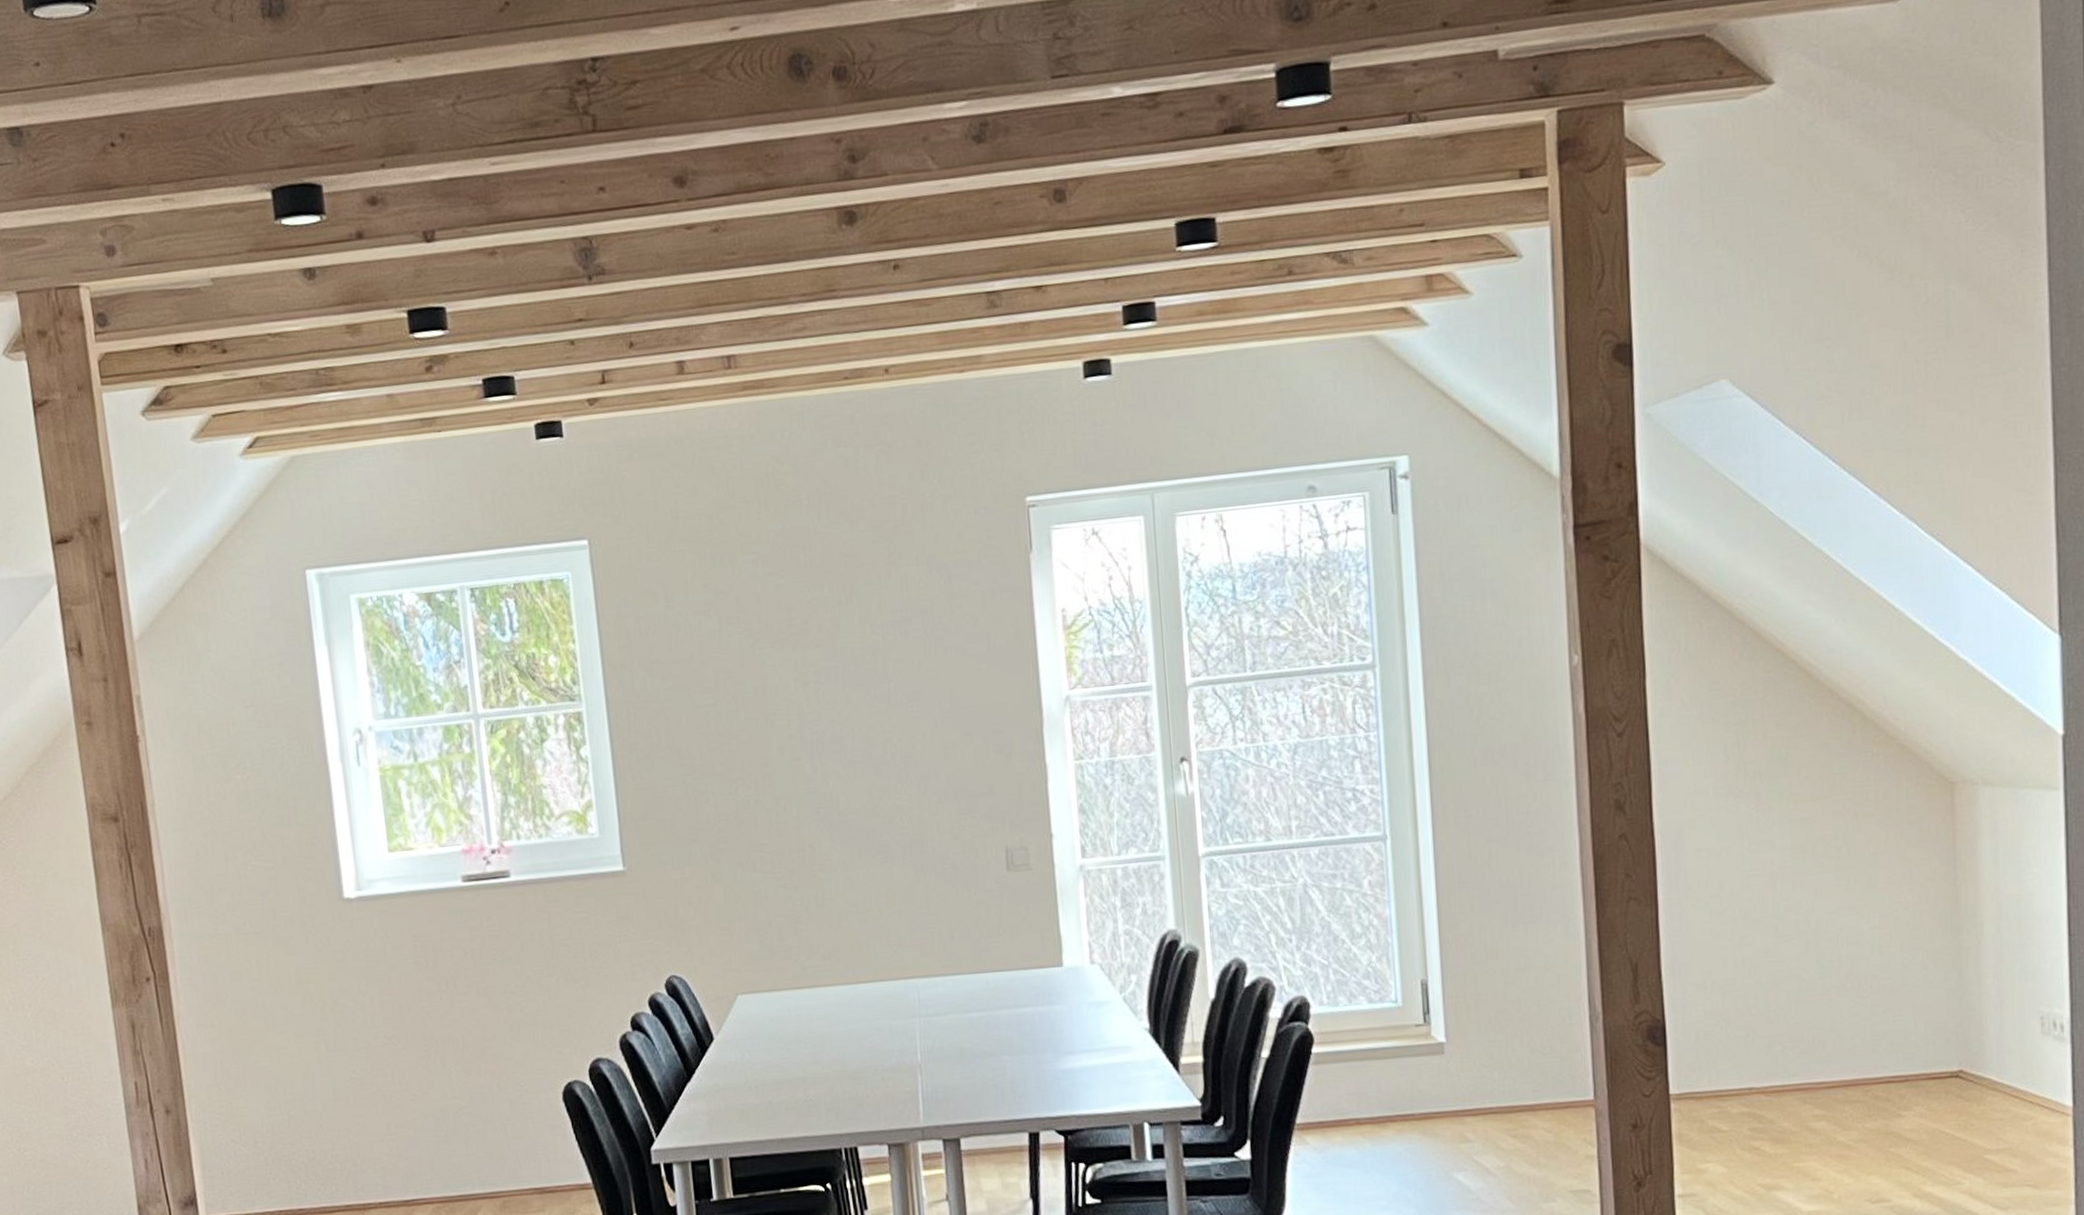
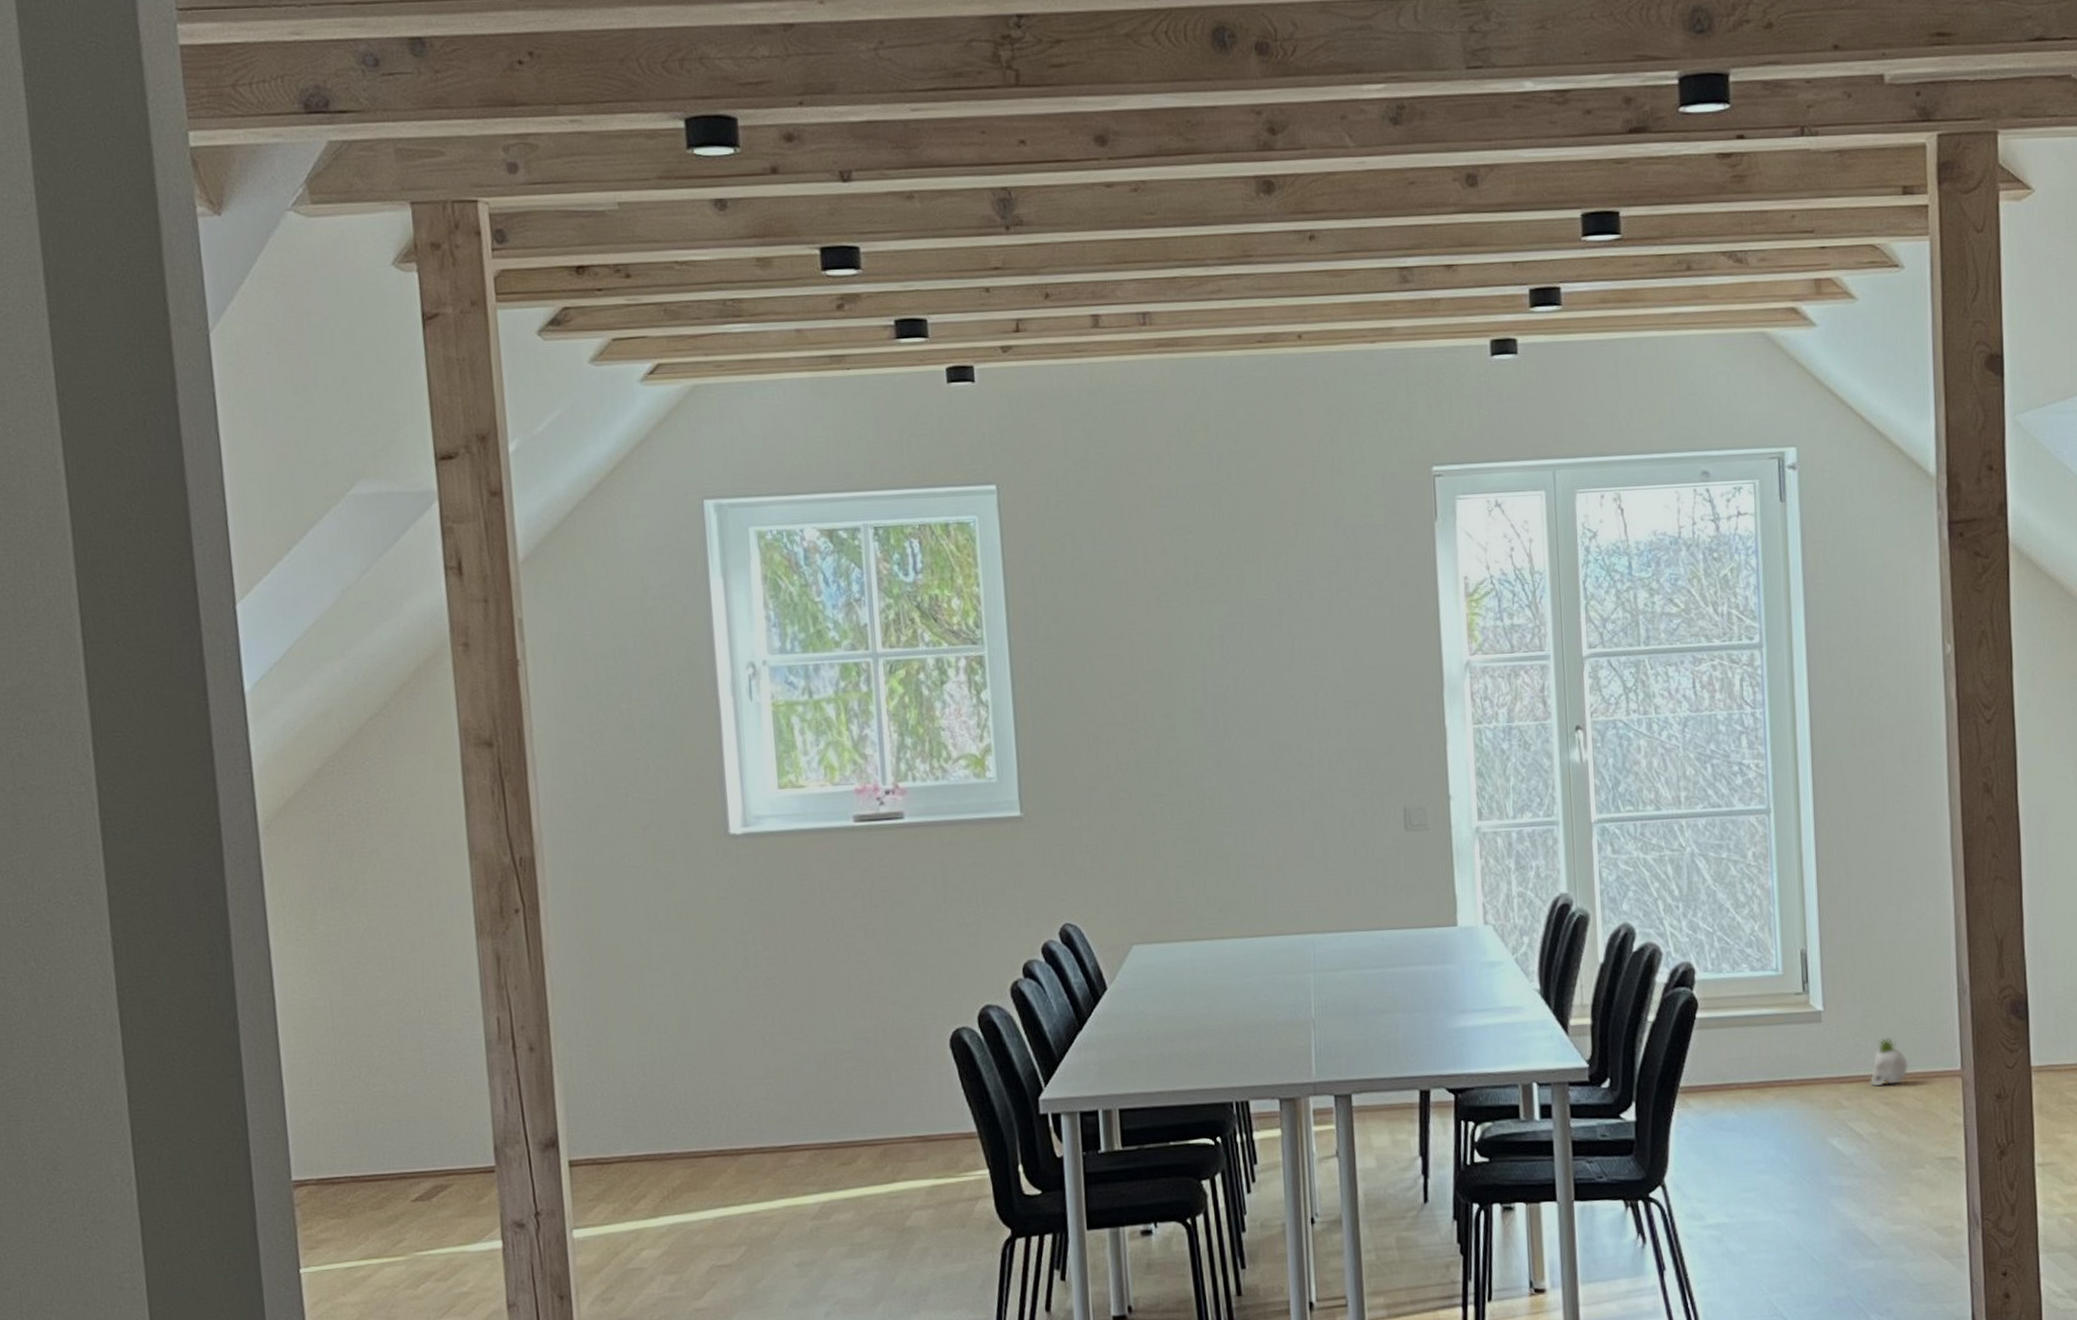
planter: none [1497,1068,1538,1119] -> present [1870,1037,1909,1087]

